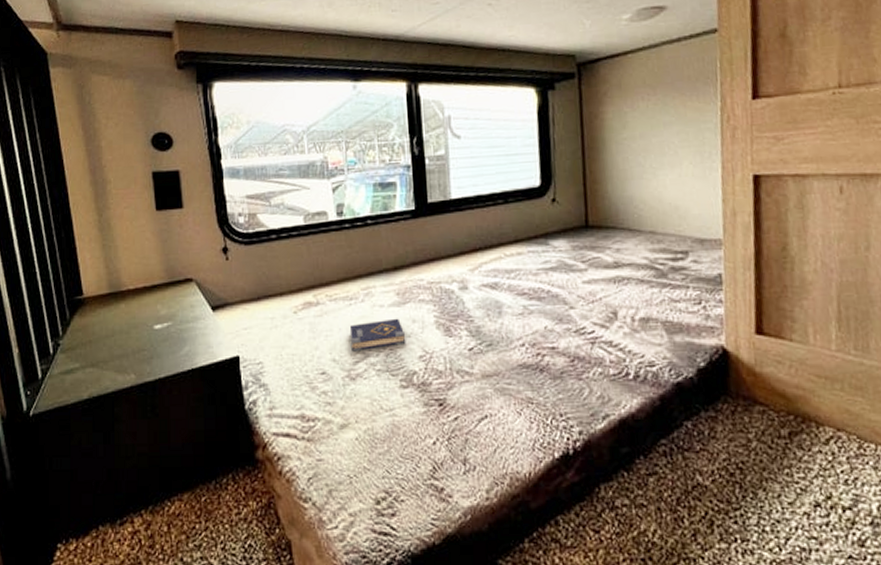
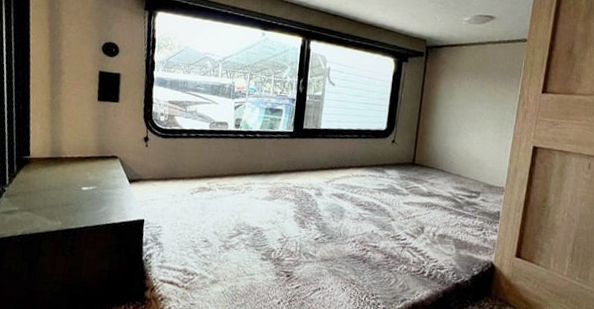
book: present [349,318,406,352] -> none [229,208,271,229]

